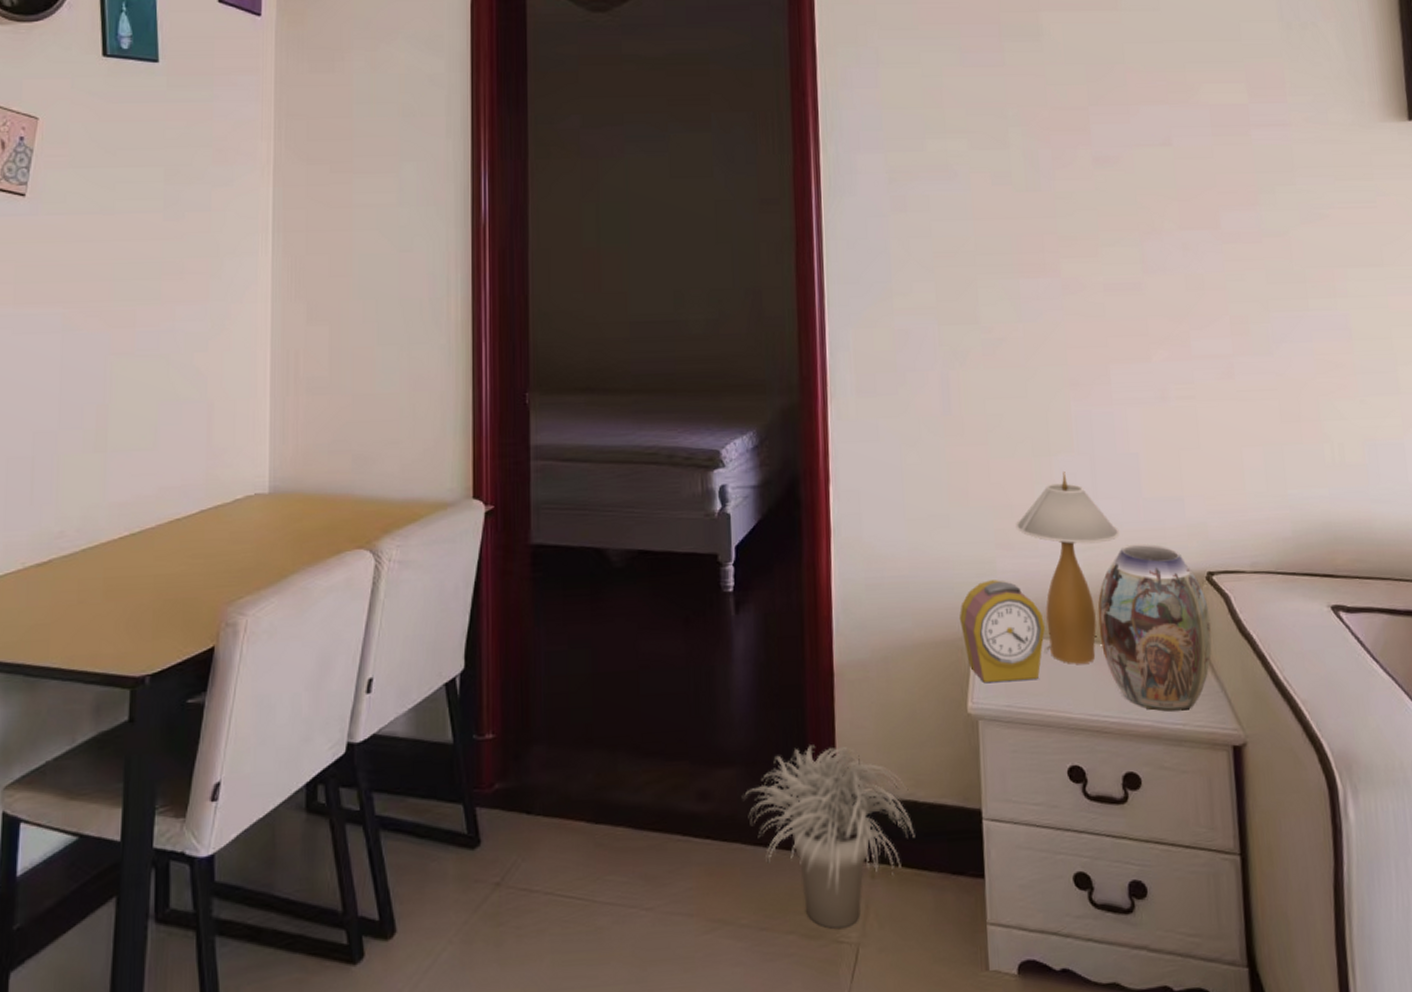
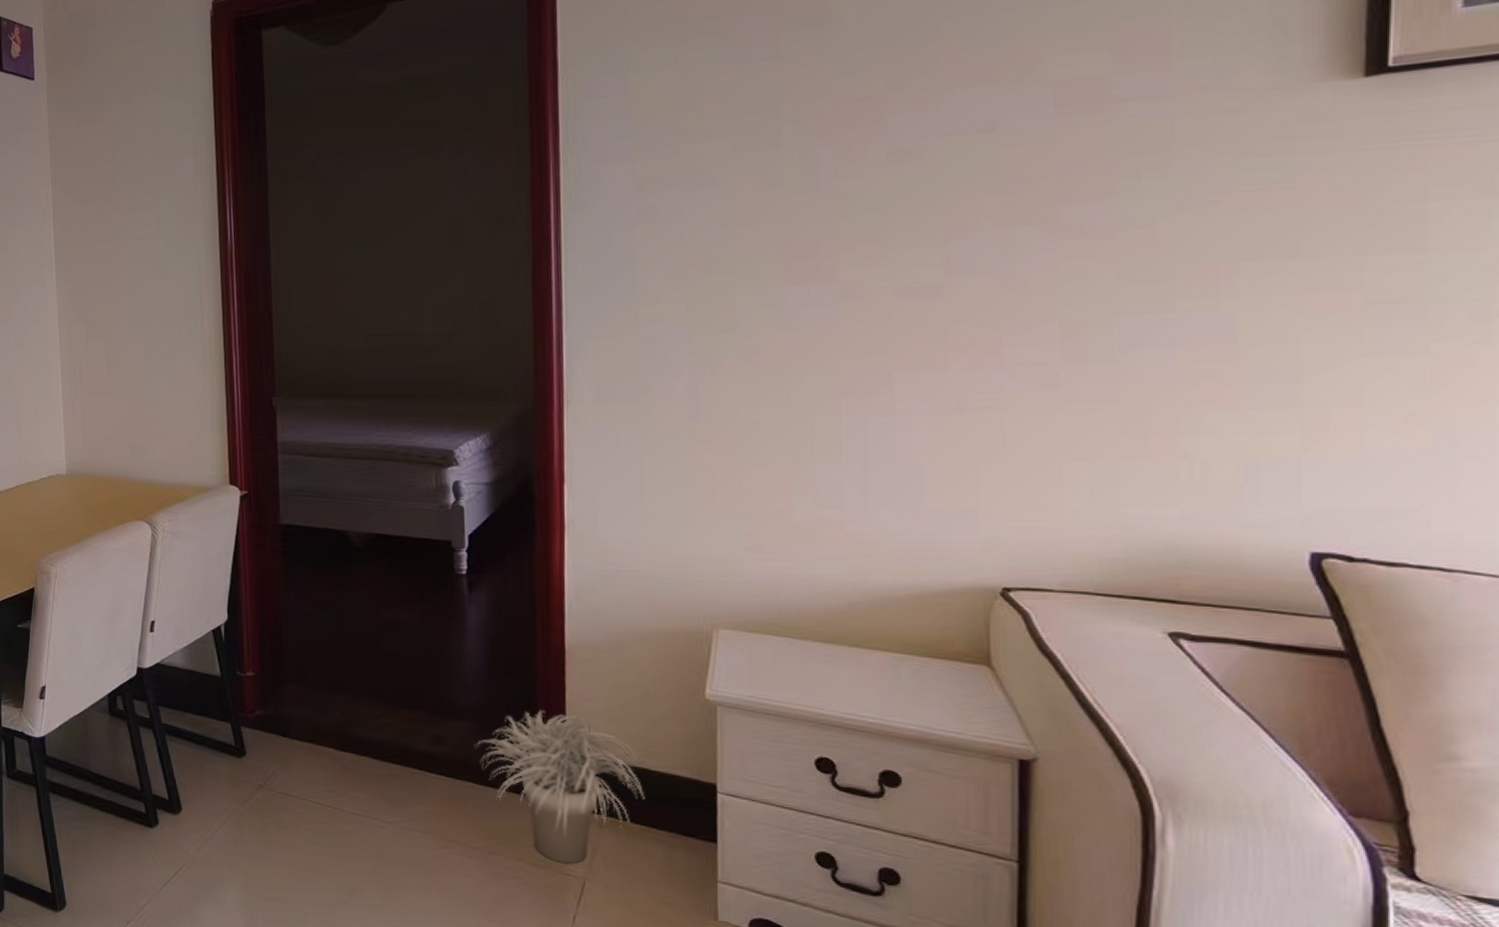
alarm clock: present [960,580,1045,682] -> none [701,580,797,675]
table lamp: present [1015,472,1120,664] -> none [768,480,893,665]
vase: present [1097,543,1212,713] -> none [861,555,1003,721]

